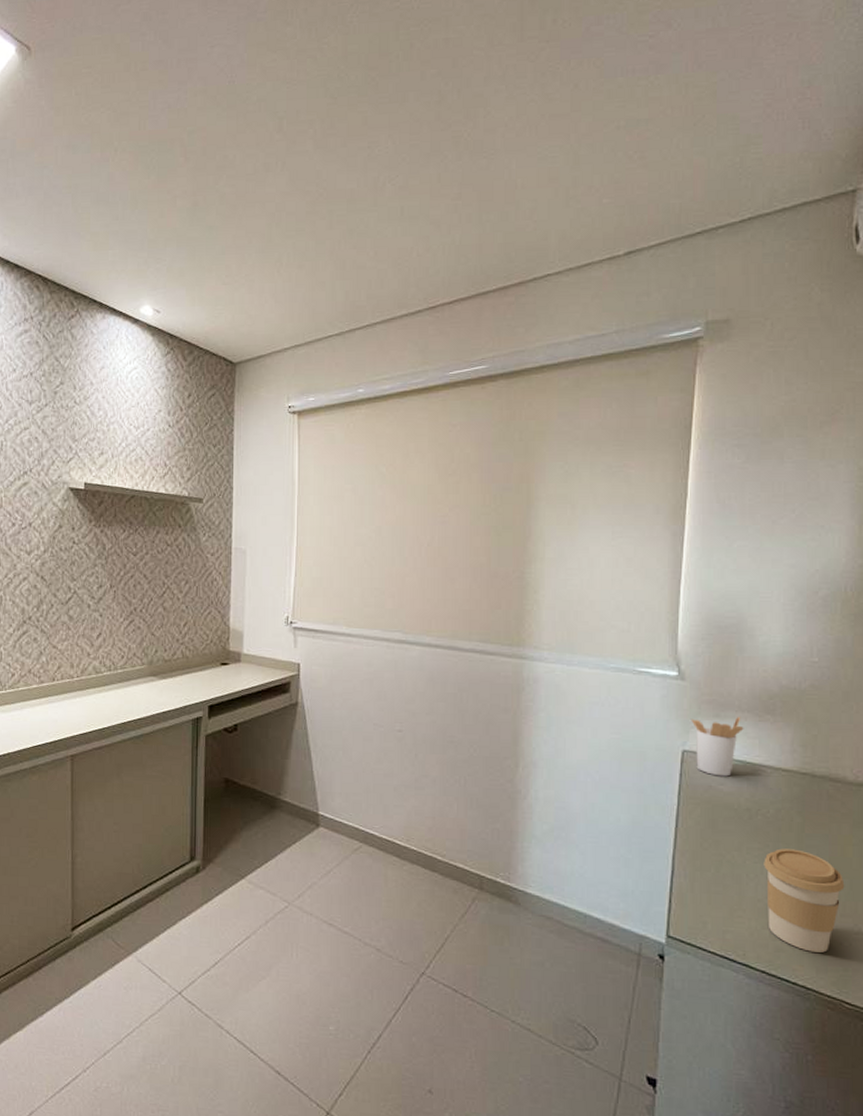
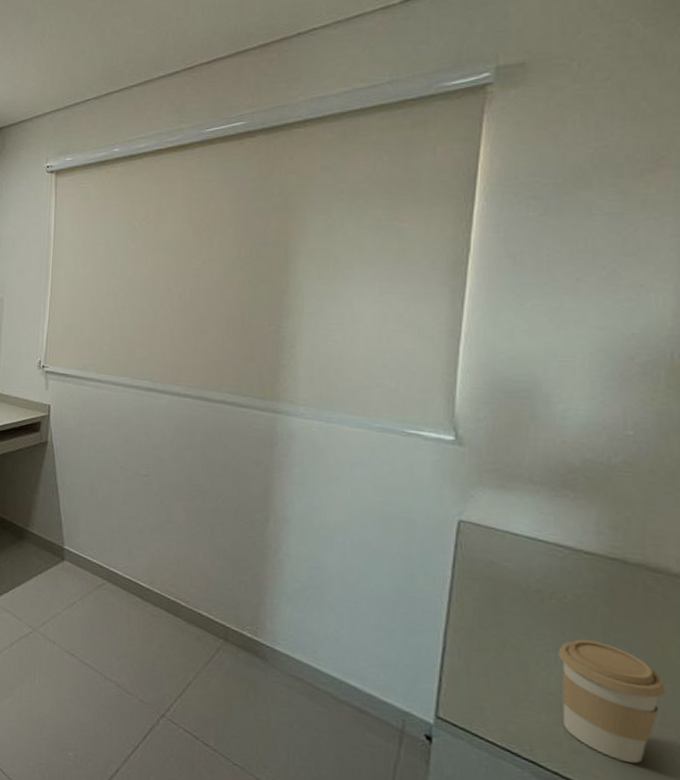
utensil holder: present [691,716,744,777] -> none [469,487,536,554]

